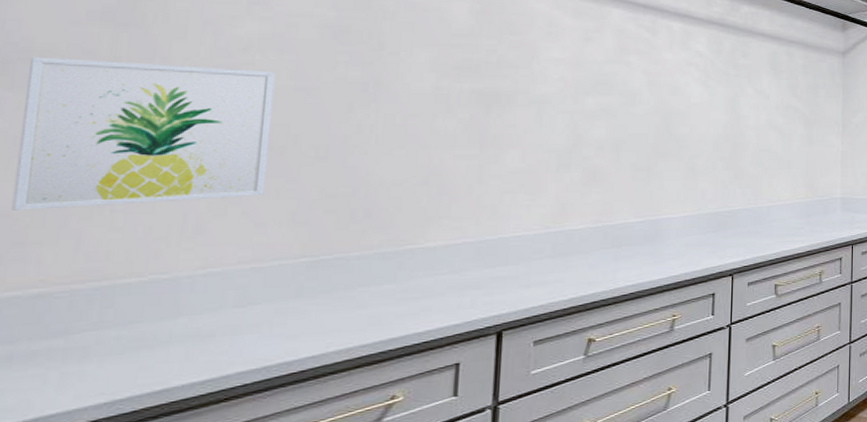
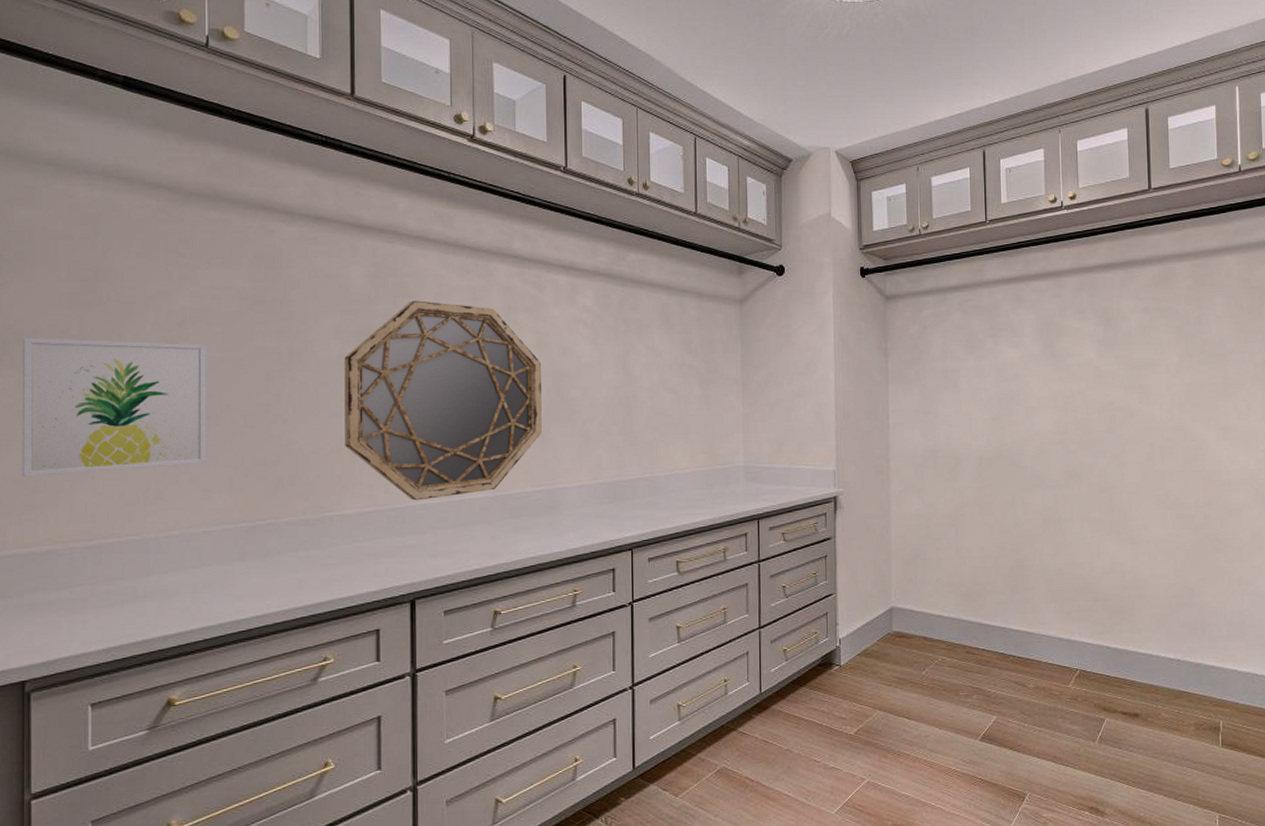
home mirror: none [433,38,651,232] -> present [344,300,542,501]

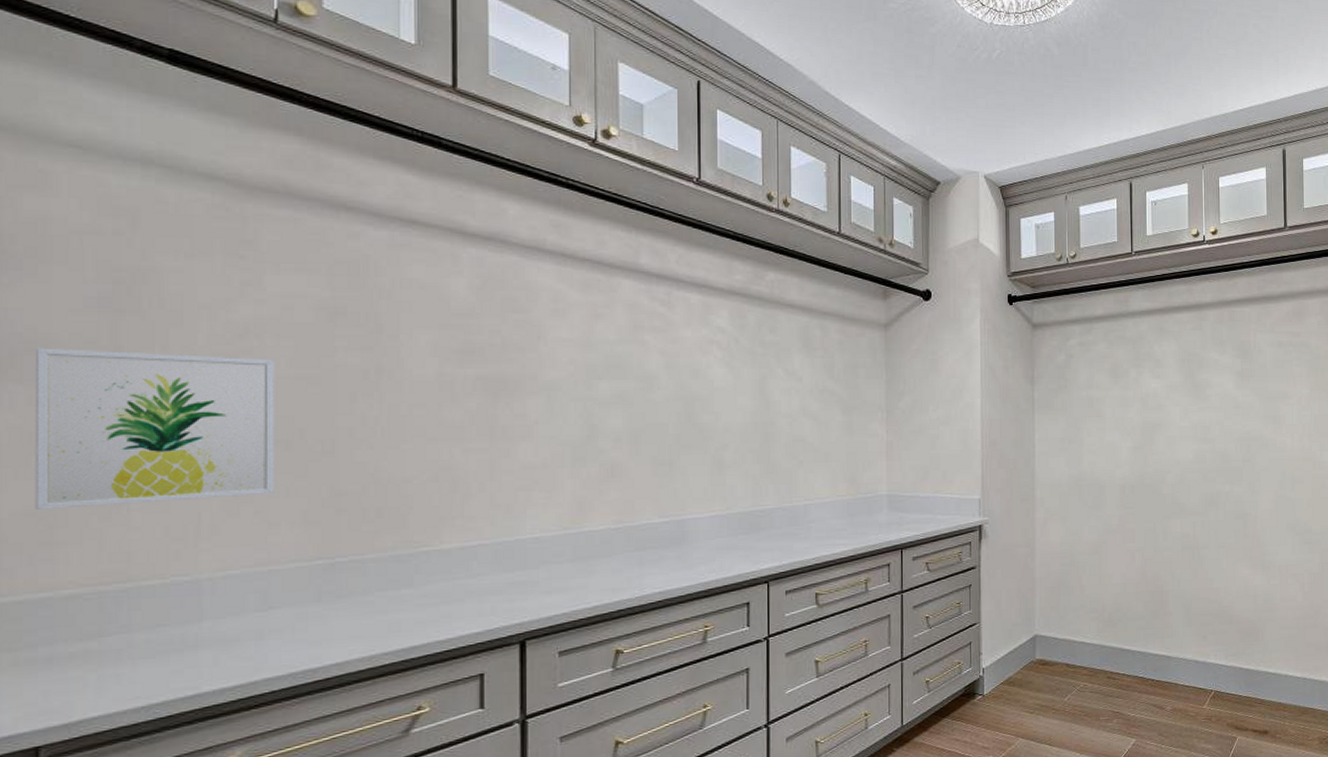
home mirror: present [344,300,542,501] -> none [443,316,670,534]

